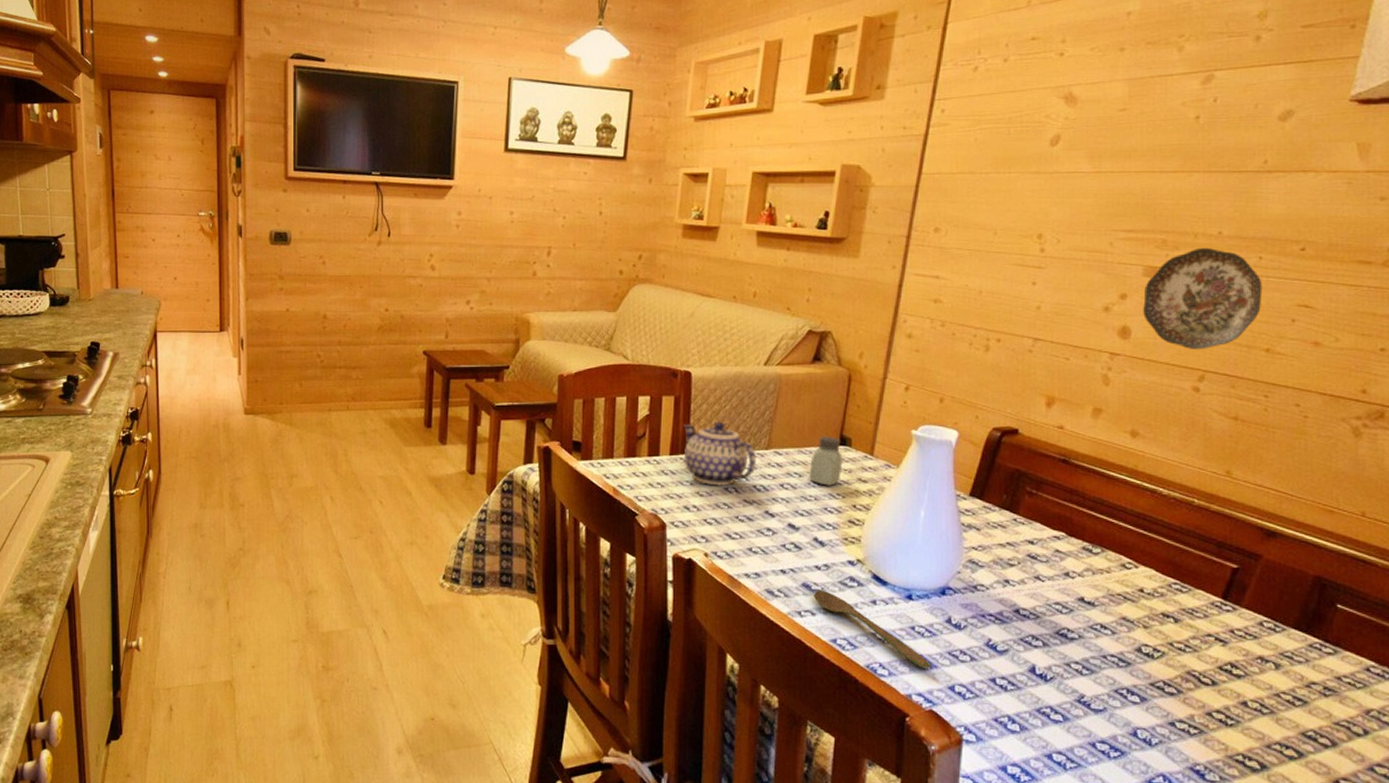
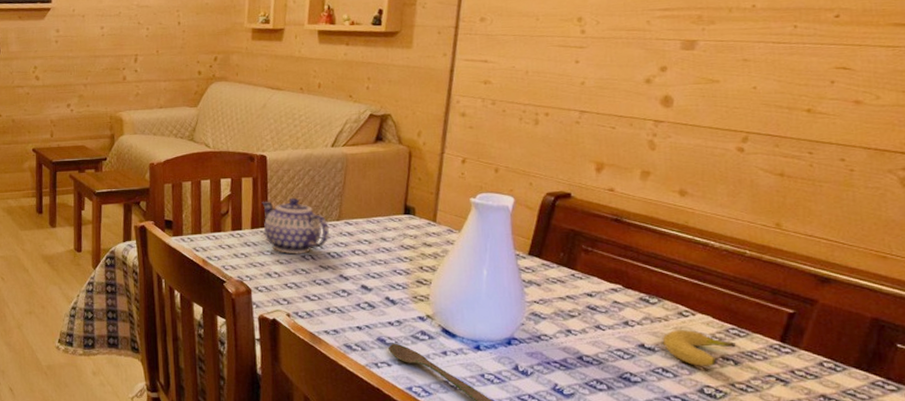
saltshaker: present [809,436,843,486] -> none [378,206,408,251]
fruit: none [1102,583,1177,623] -> present [662,330,736,366]
decorative plate: present [1143,247,1263,350] -> none [683,20,800,114]

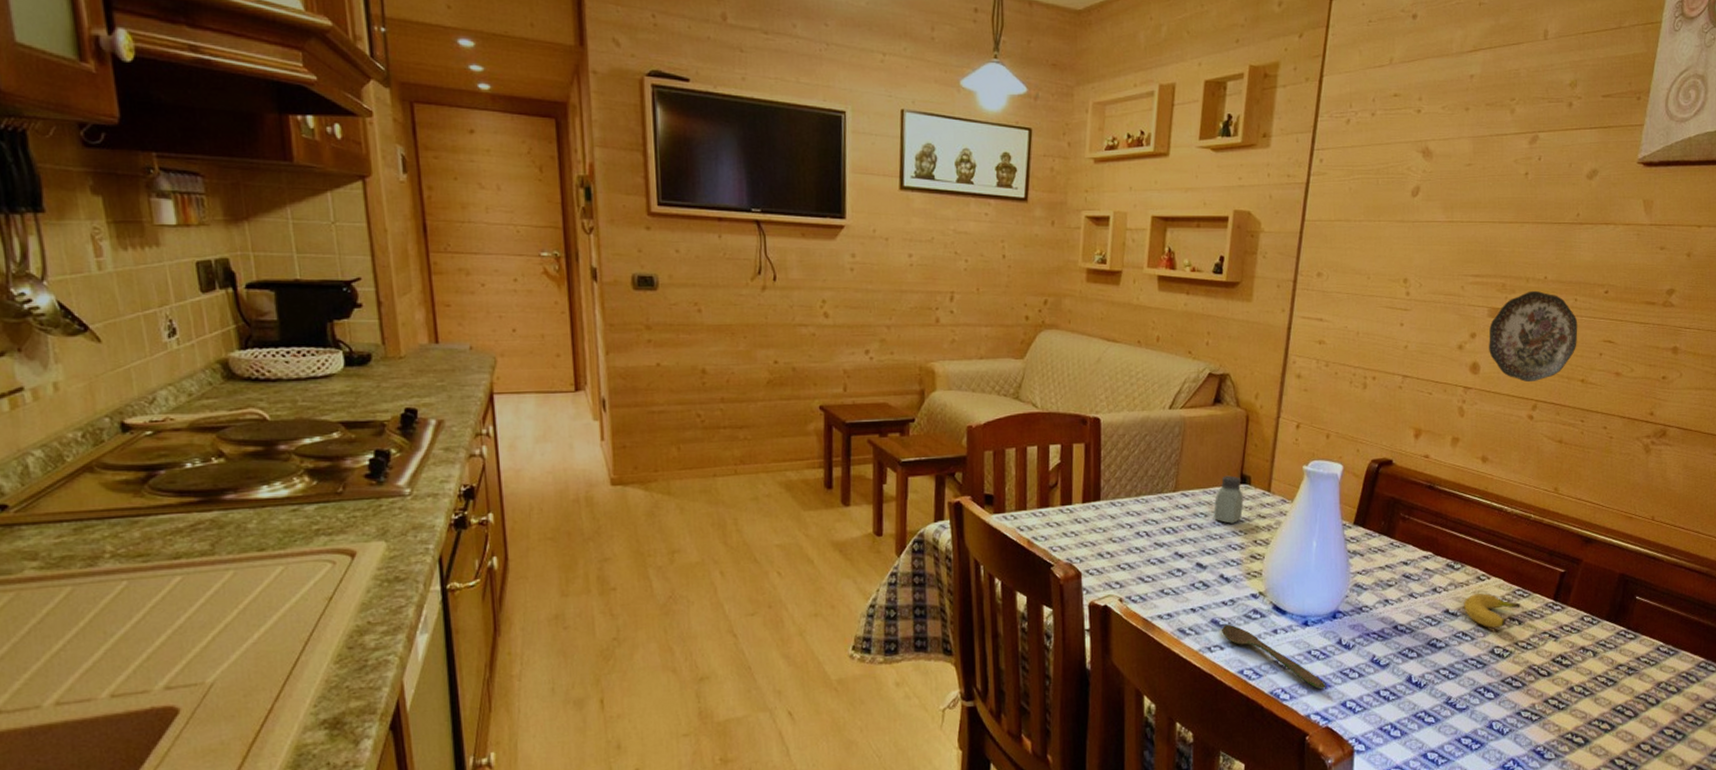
teapot: present [262,197,330,254] -> none [1094,466,1166,531]
saltshaker: none [378,206,408,251] -> present [1214,475,1244,524]
decorative plate: none [683,20,800,114] -> present [1489,290,1578,383]

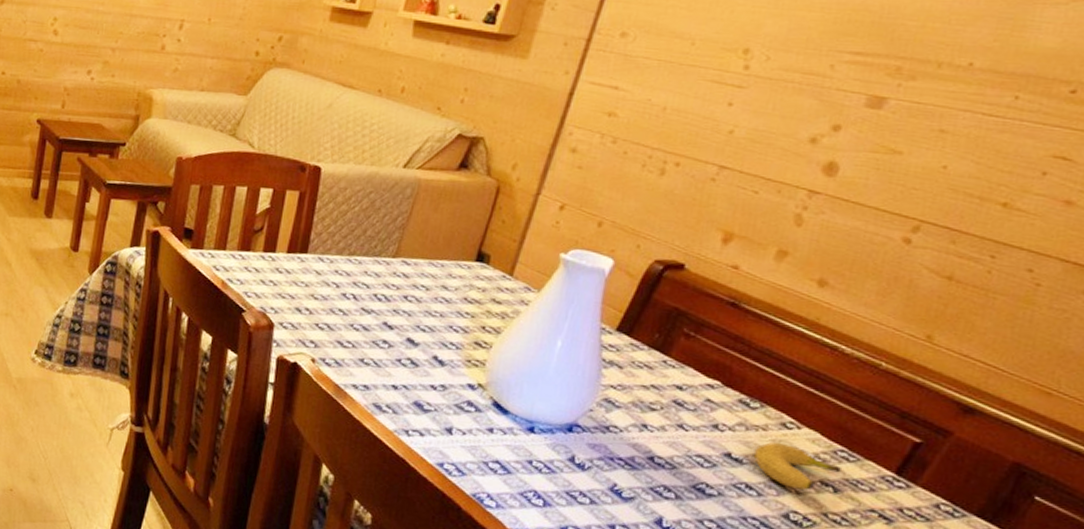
saltshaker: present [1214,475,1244,524] -> none [437,249,478,303]
spoon: present [1222,624,1326,689] -> none [425,410,545,506]
decorative plate: present [1489,290,1578,383] -> none [857,79,1014,197]

